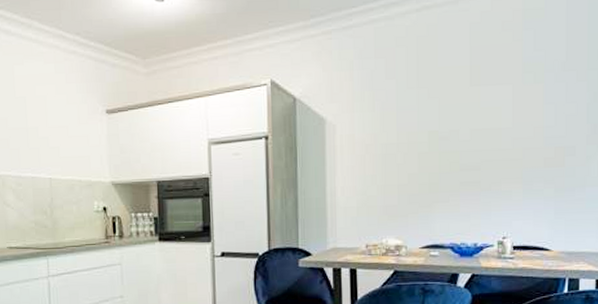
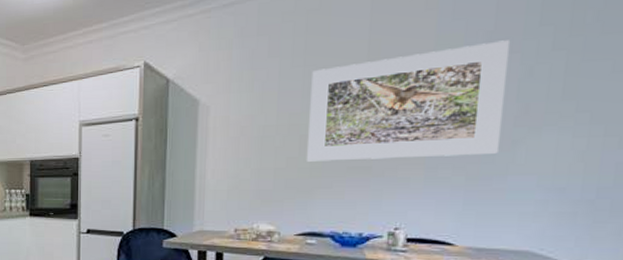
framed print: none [425,70,578,178] -> present [306,40,509,162]

